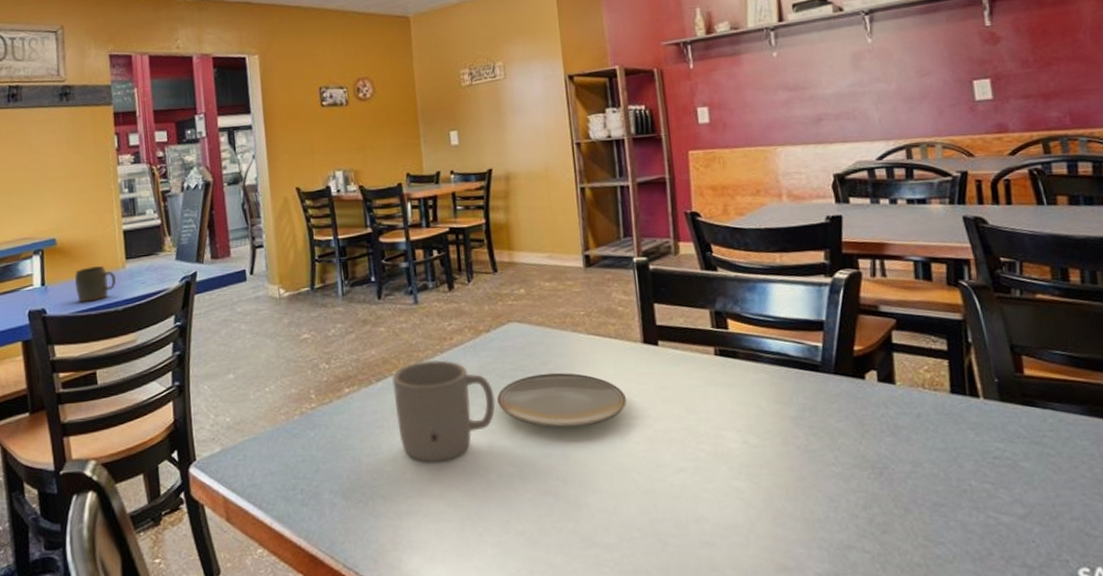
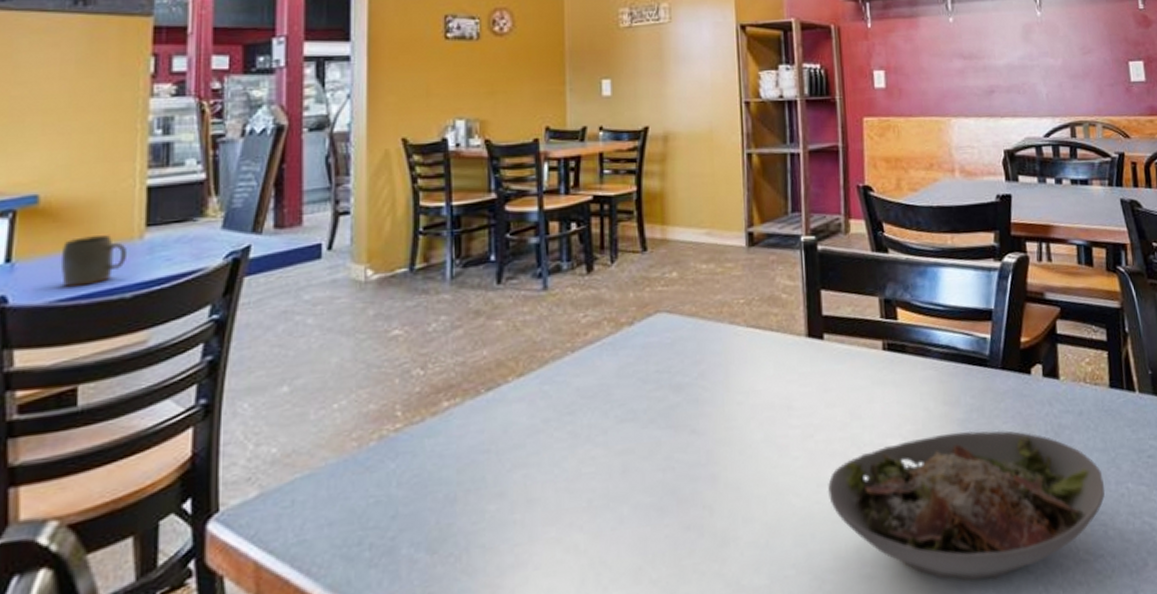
mug: present [392,360,496,463] -> none [507,361,634,497]
plate: present [496,372,627,429] -> none [636,374,787,444]
salad: none [667,427,946,555] -> present [827,430,1105,581]

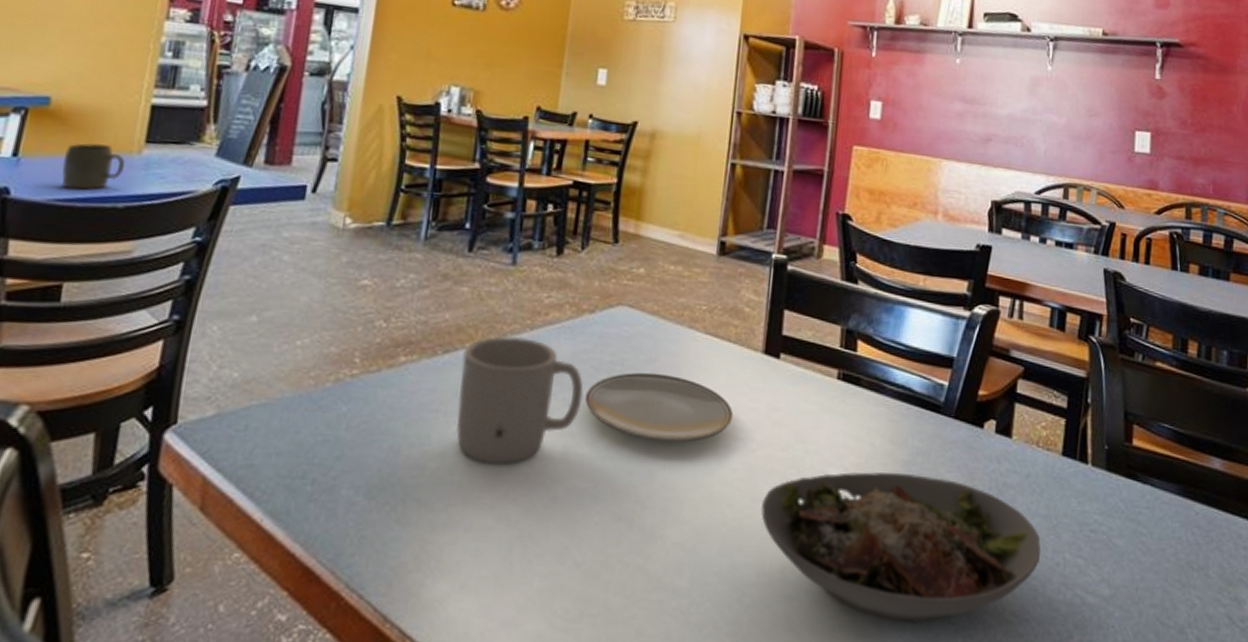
mug: none [507,361,634,497] -> present [456,336,584,466]
plate: none [636,374,787,444] -> present [584,372,734,443]

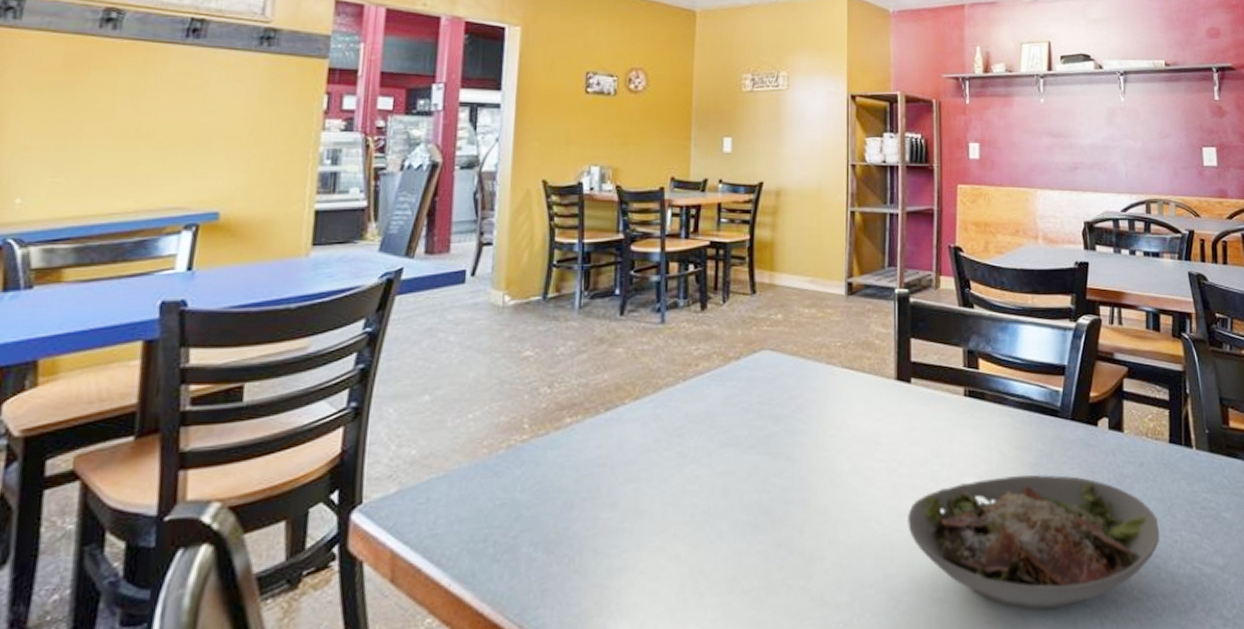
mug: present [61,143,125,190] -> none [235,251,294,295]
mug: present [456,336,584,466] -> none [622,388,737,510]
plate: present [584,372,734,443] -> none [738,408,875,471]

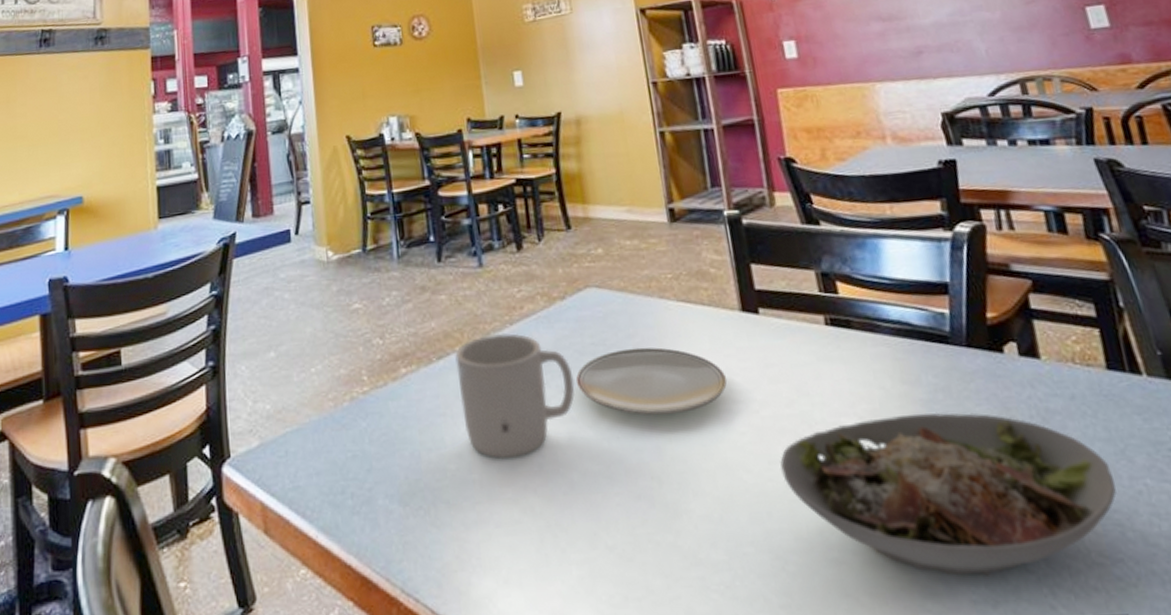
mug: none [622,388,737,510] -> present [455,333,575,460]
plate: none [738,408,875,471] -> present [575,347,728,416]

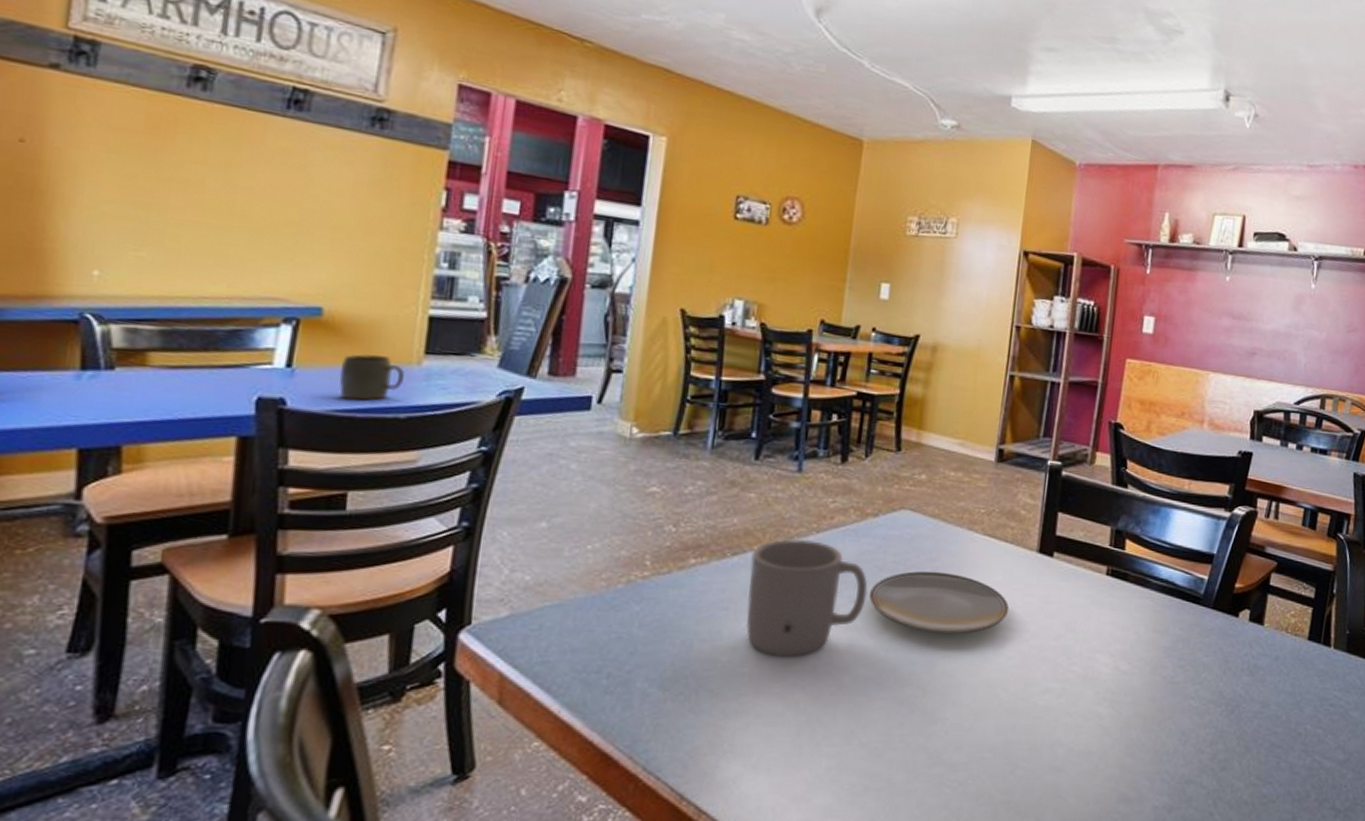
mug: none [101,227,147,269] -> present [339,354,404,400]
salad: present [780,412,1117,576] -> none [1033,657,1286,788]

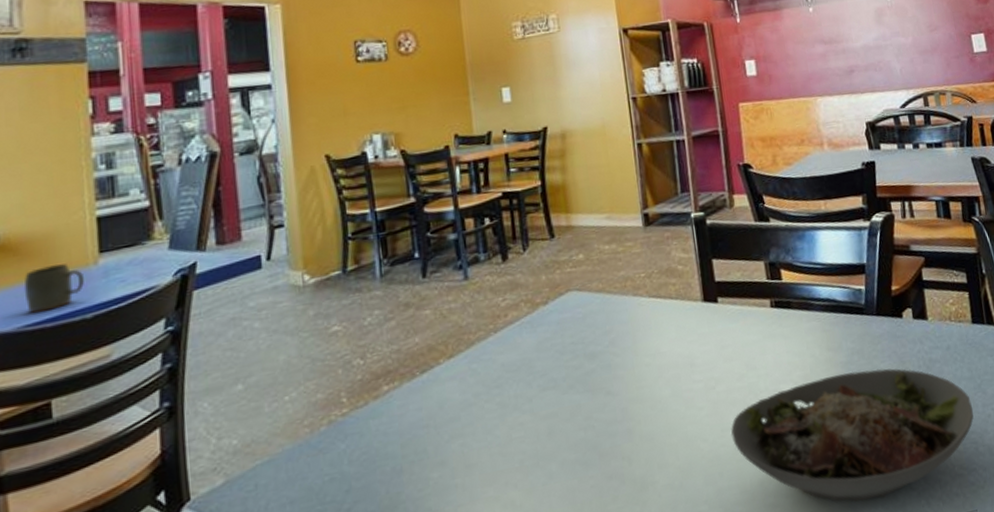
mug: present [746,538,868,658] -> none [439,341,555,461]
plate: present [868,571,1010,635] -> none [556,340,690,404]
salad: none [1033,657,1286,788] -> present [730,368,974,503]

